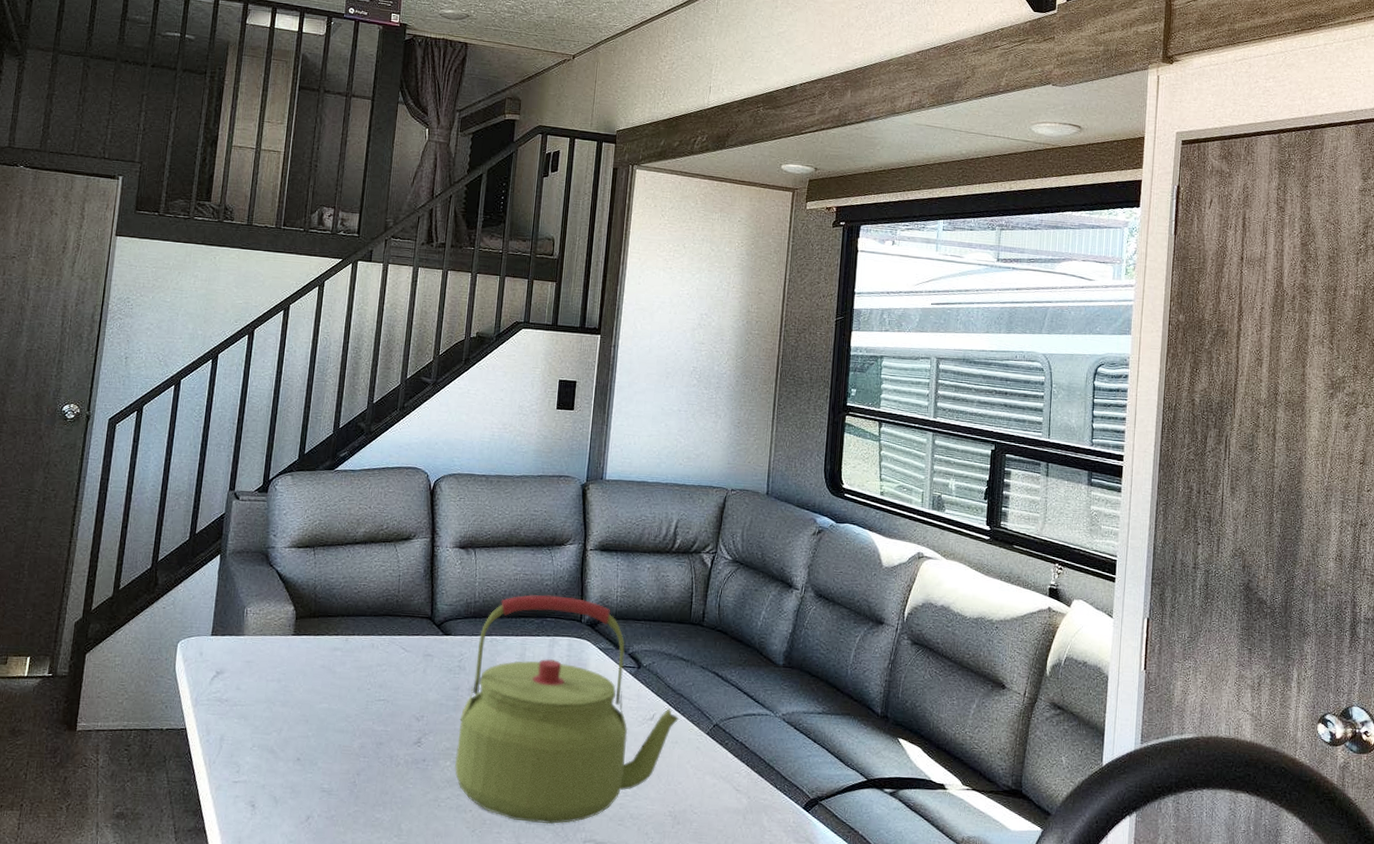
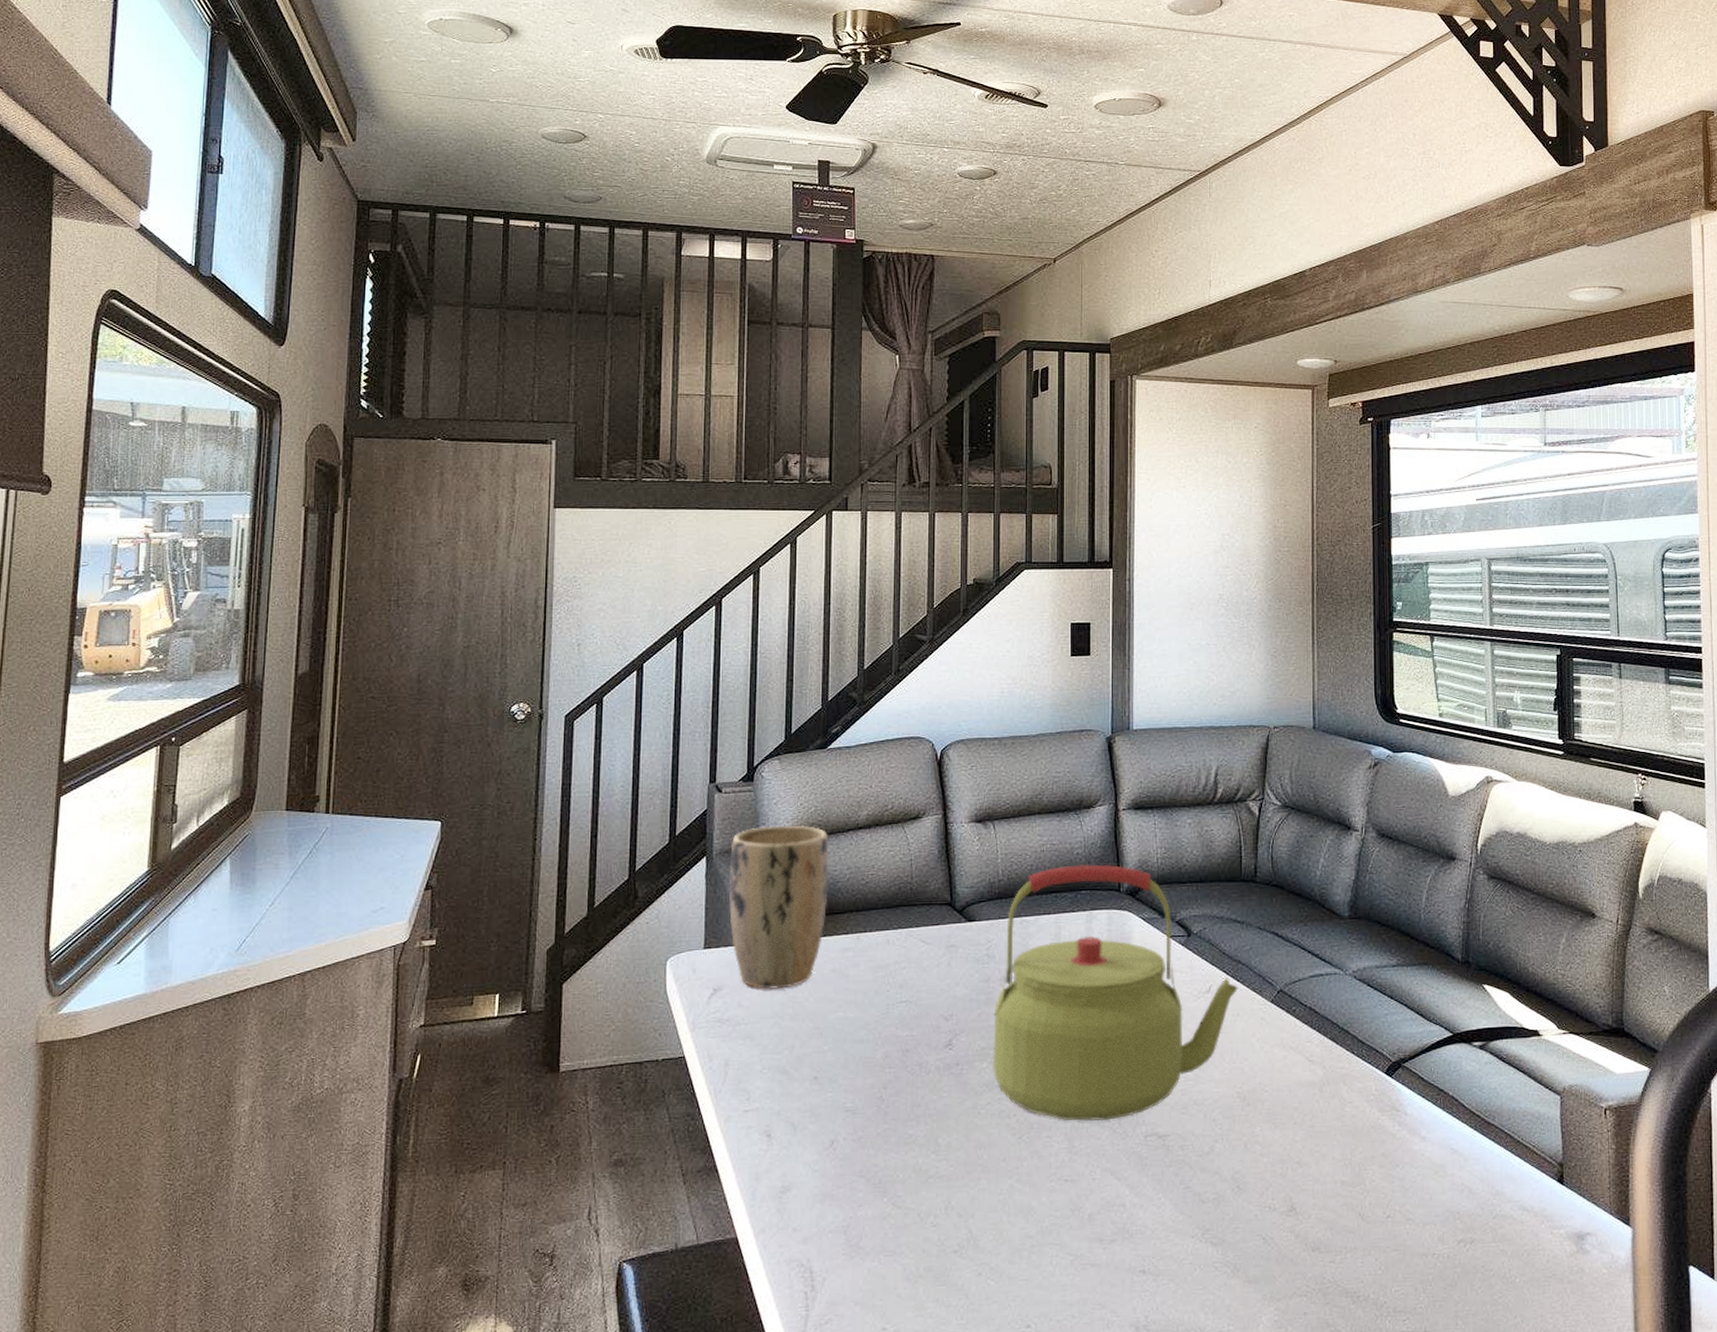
plant pot: none [236,533,329,678] -> present [728,825,829,989]

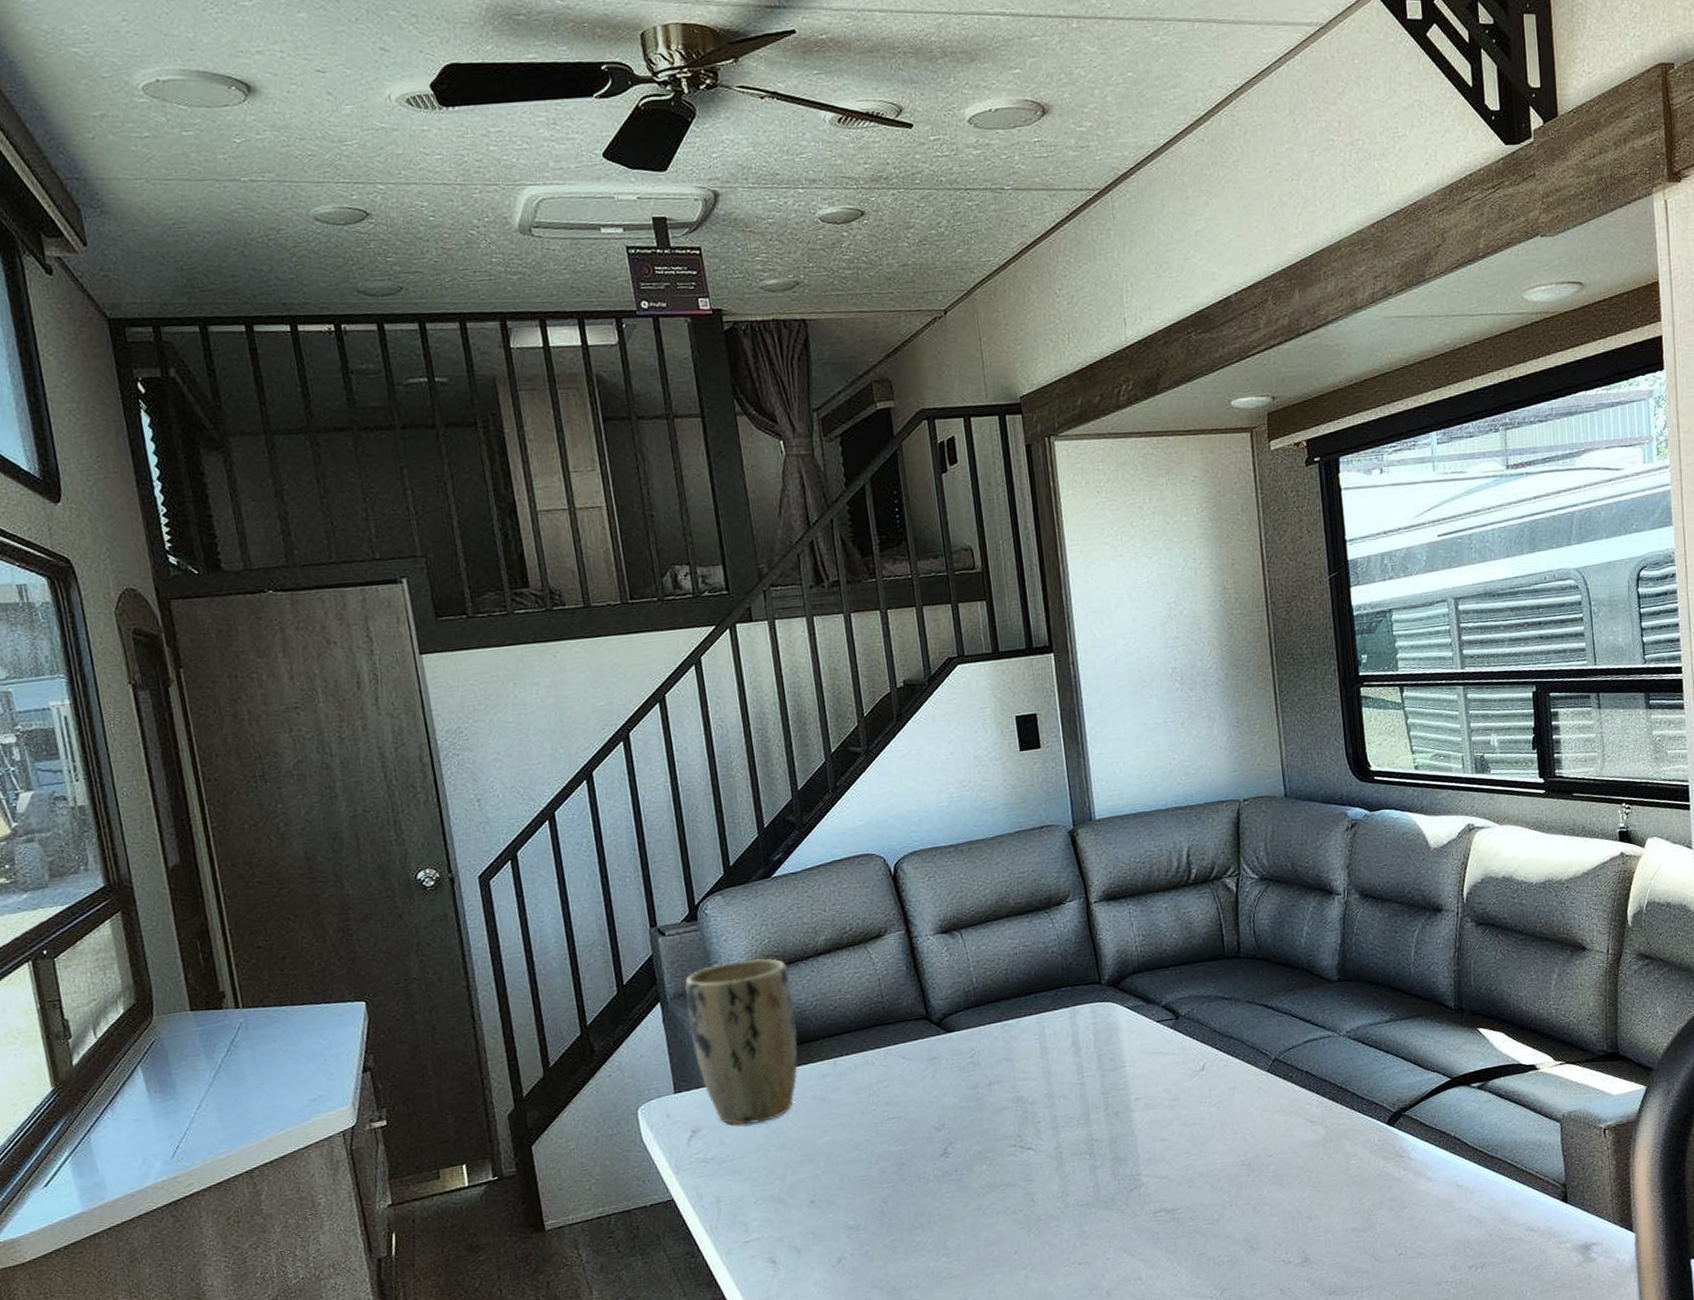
kettle: present [992,864,1238,1122] -> none [986,958,1232,1209]

